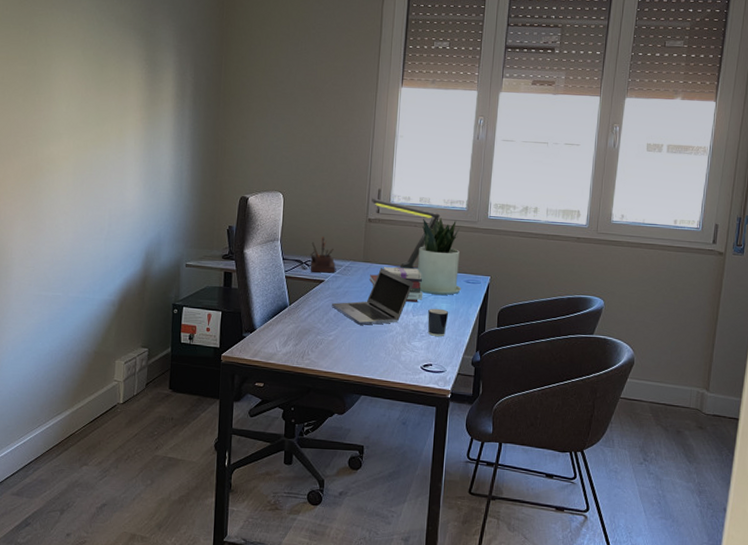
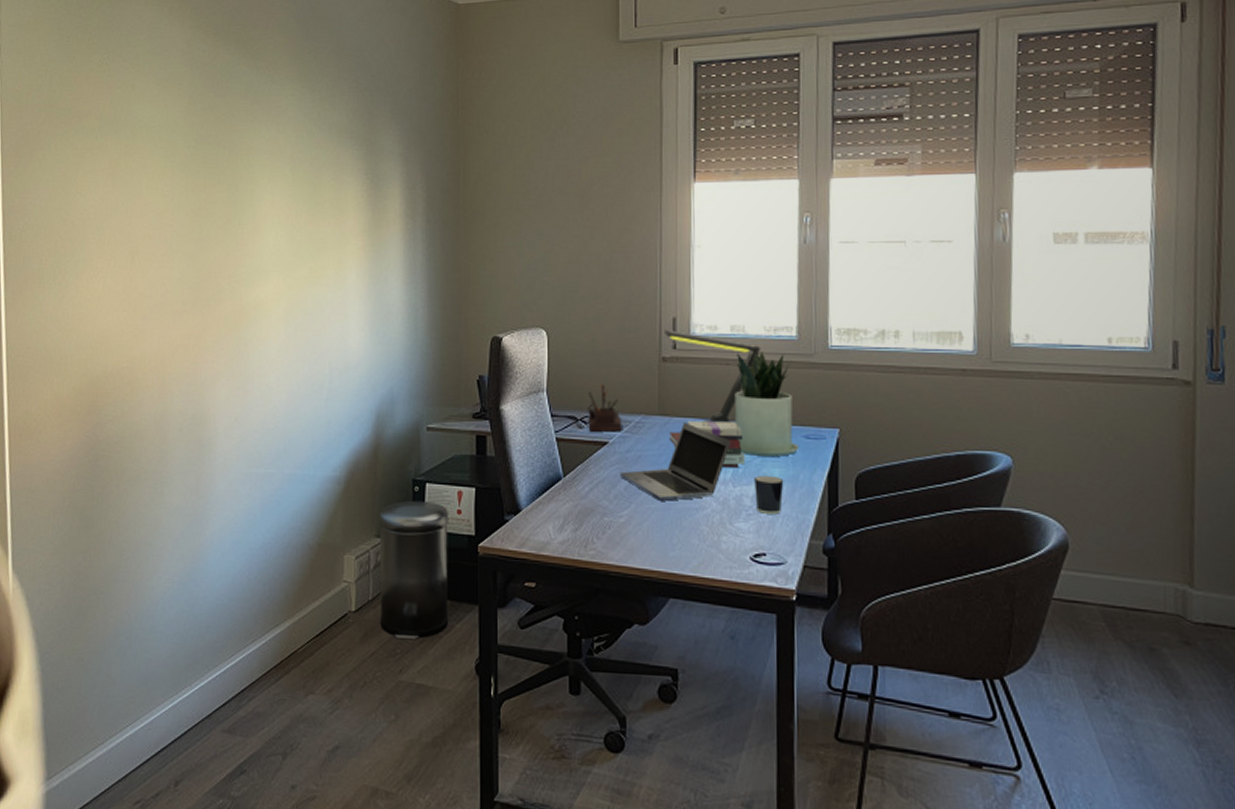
pedal bin: none [142,320,200,425] -> present [379,500,448,641]

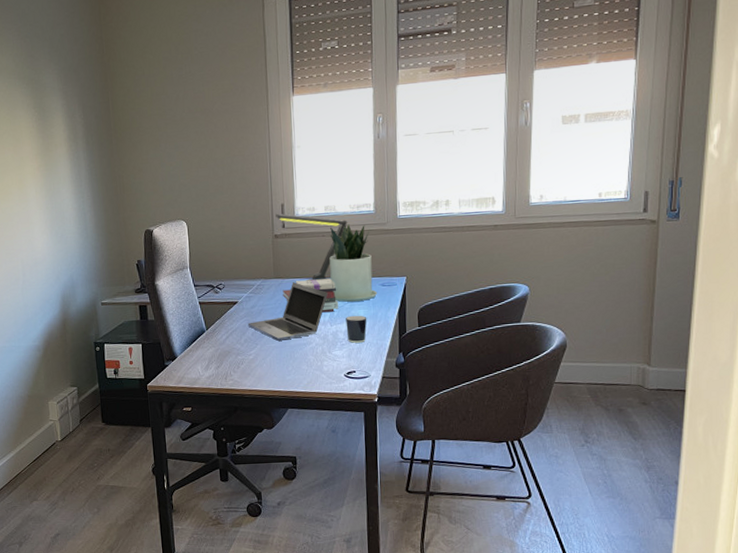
pedal bin: present [379,500,448,641] -> none [71,357,130,457]
desk organizer: present [588,384,622,432] -> none [220,259,248,295]

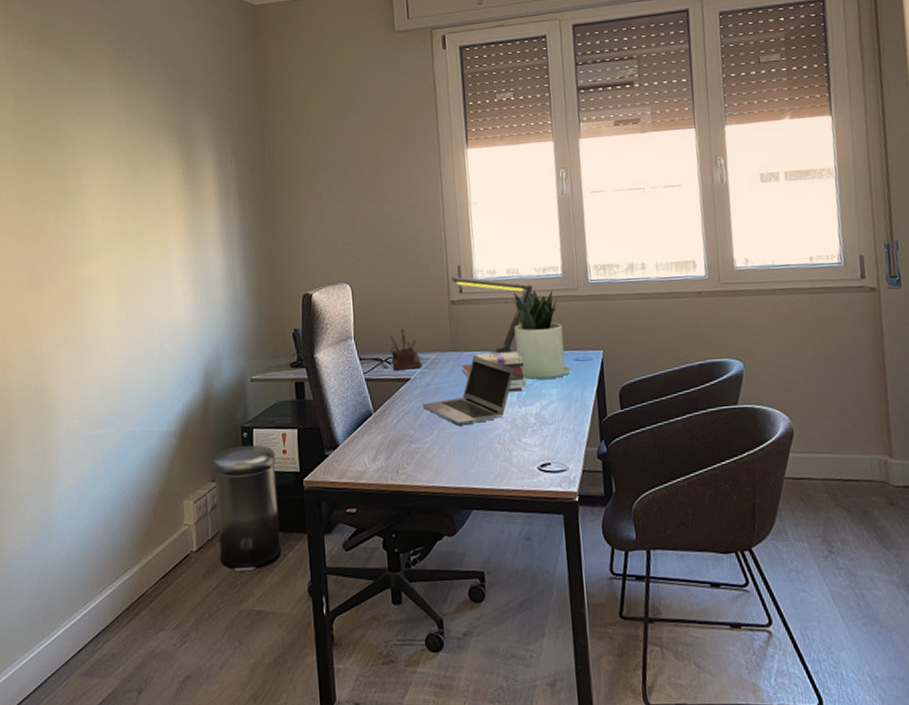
pedal bin: none [71,357,130,457] -> present [213,445,281,572]
desk organizer: none [220,259,248,295] -> present [390,328,421,370]
mug: present [346,315,367,343] -> none [536,395,561,429]

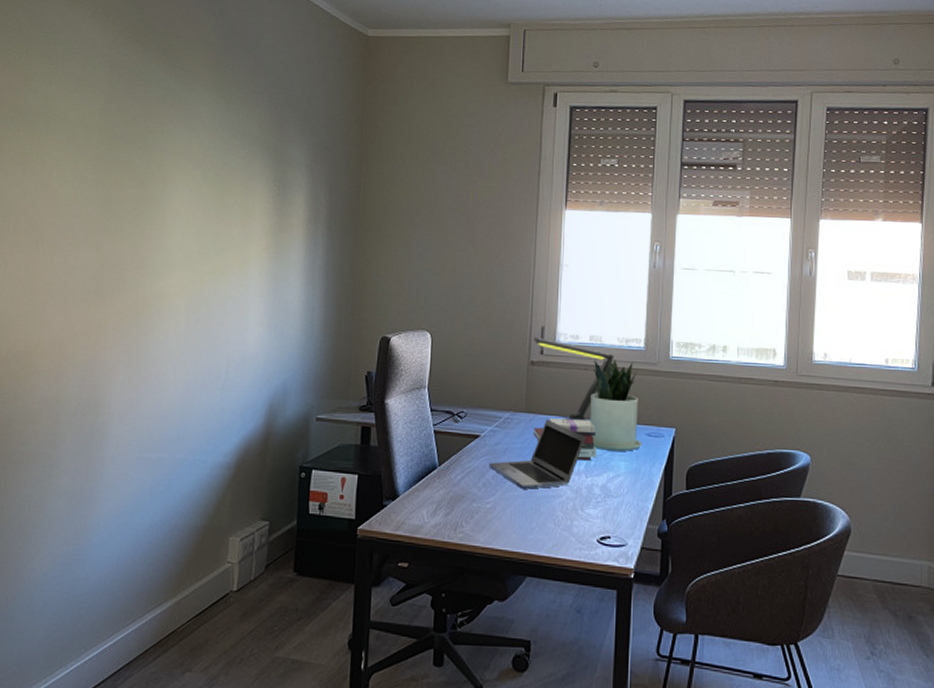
pedal bin: present [213,445,281,572] -> none [260,486,332,618]
desk organizer: present [390,328,421,370] -> none [463,383,493,427]

